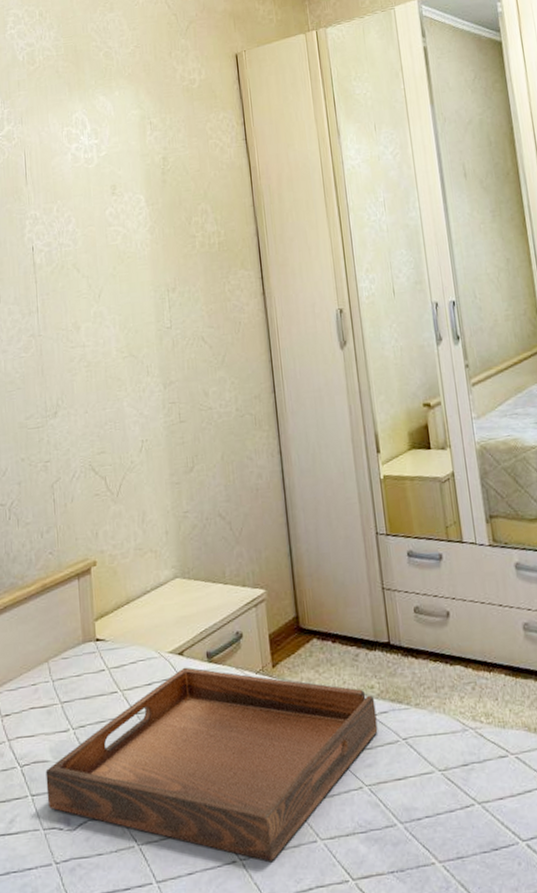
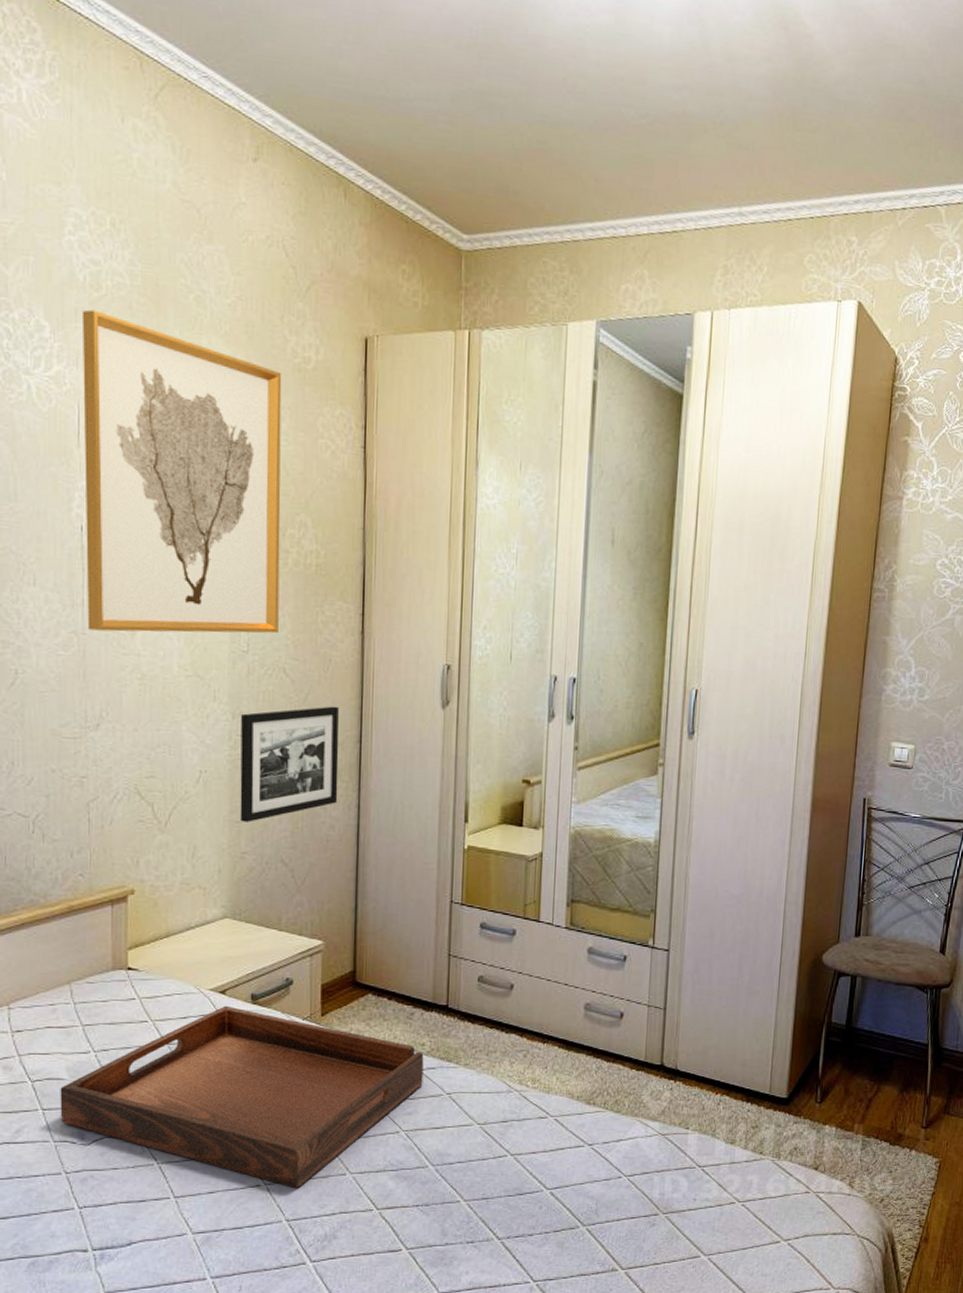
wall art: none [22,79,194,332] -> present [81,309,282,634]
picture frame: none [171,362,262,483] -> present [240,706,339,822]

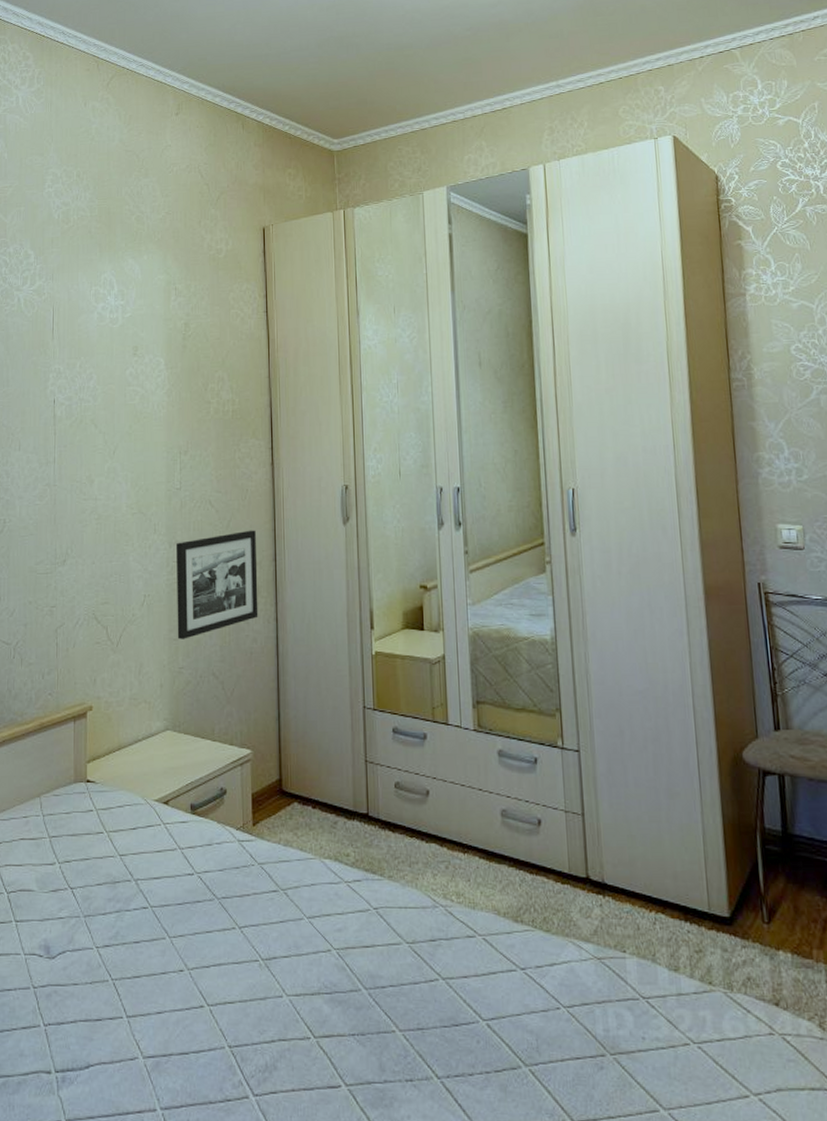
serving tray: present [60,1005,424,1188] -> none [30,816,350,1010]
wall art: present [81,309,282,634] -> none [56,237,204,482]

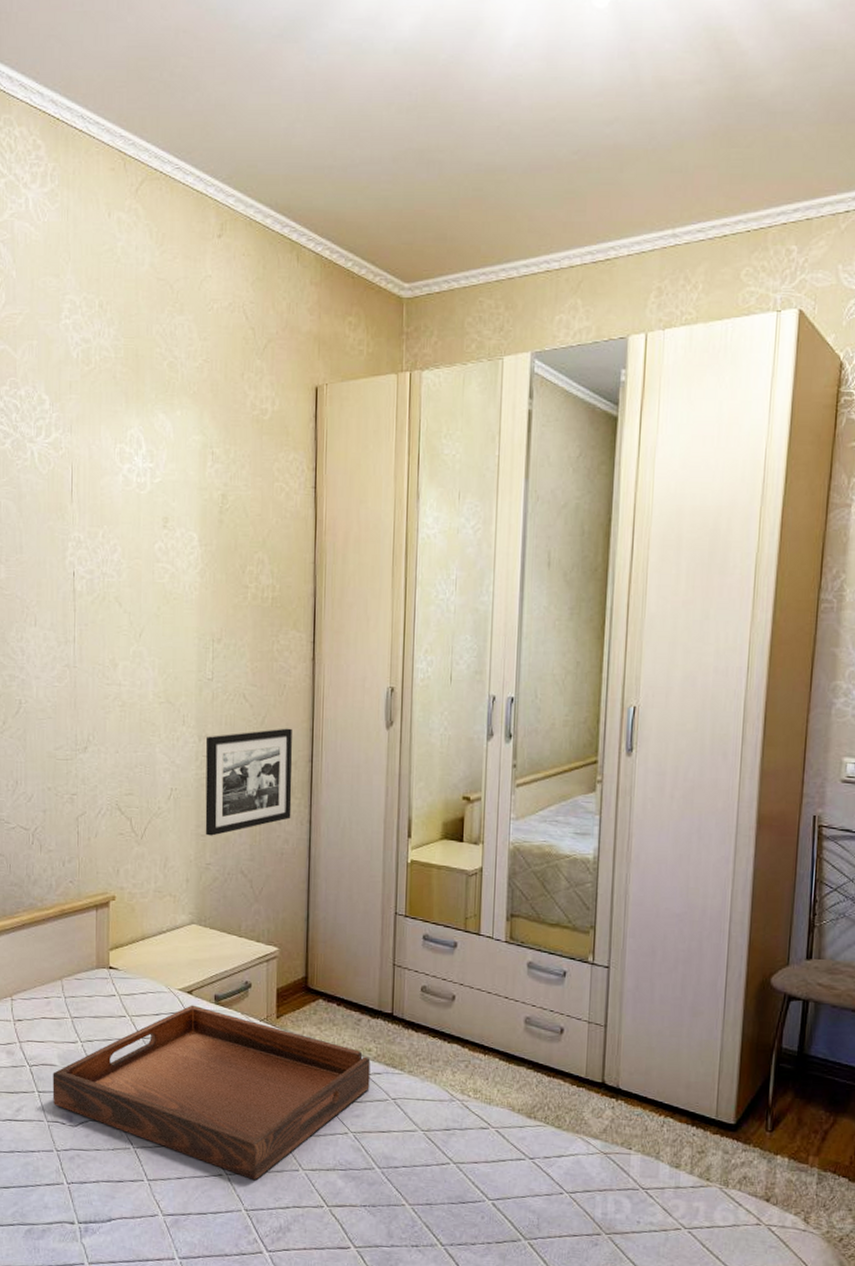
serving tray: none [30,816,350,1010] -> present [52,1005,371,1180]

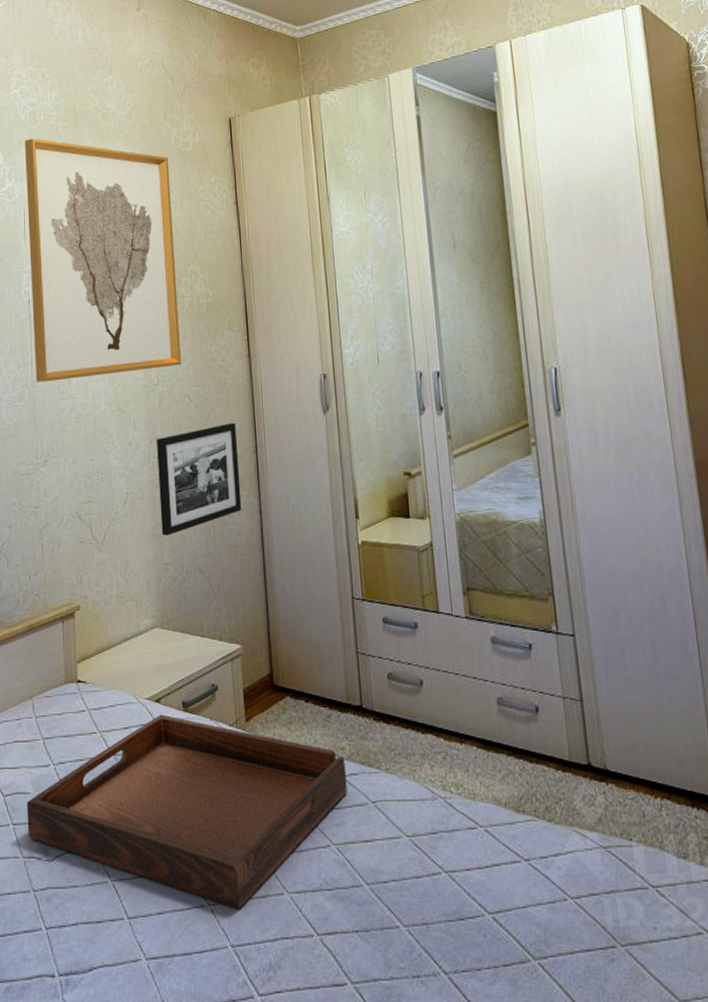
wall art: none [75,382,243,665] -> present [24,138,181,382]

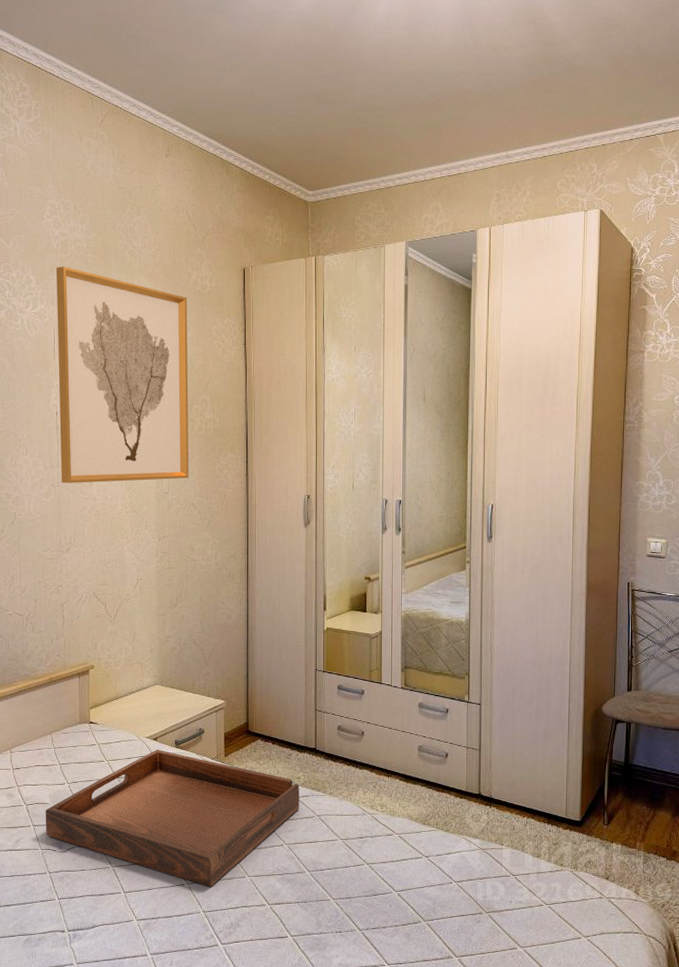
picture frame: present [157,422,242,536] -> none [165,529,233,615]

